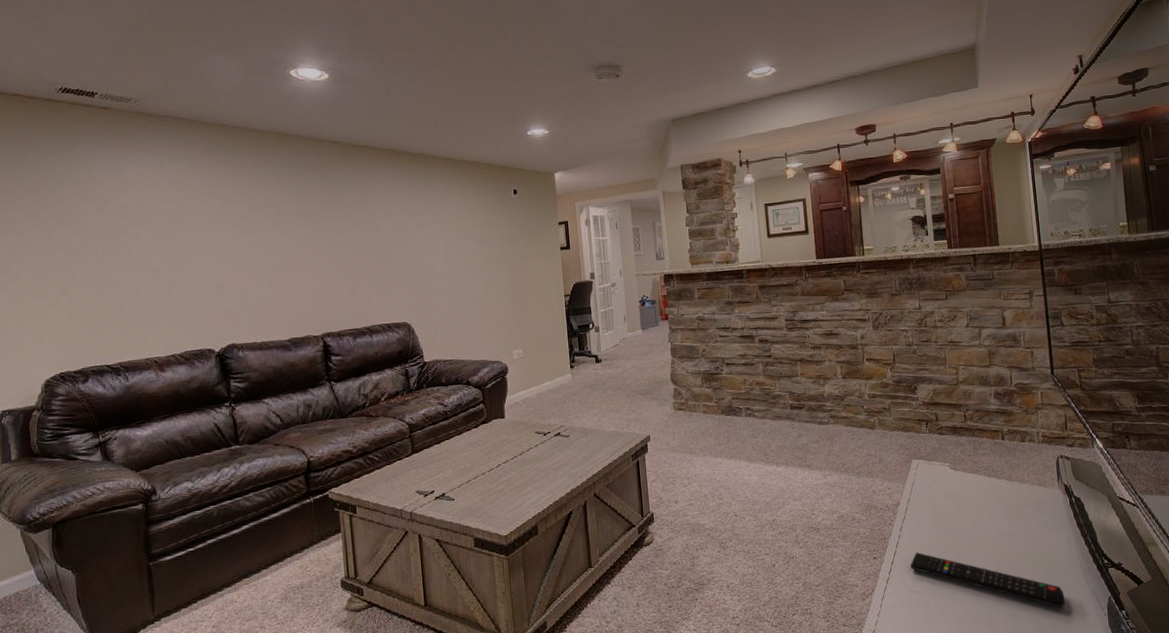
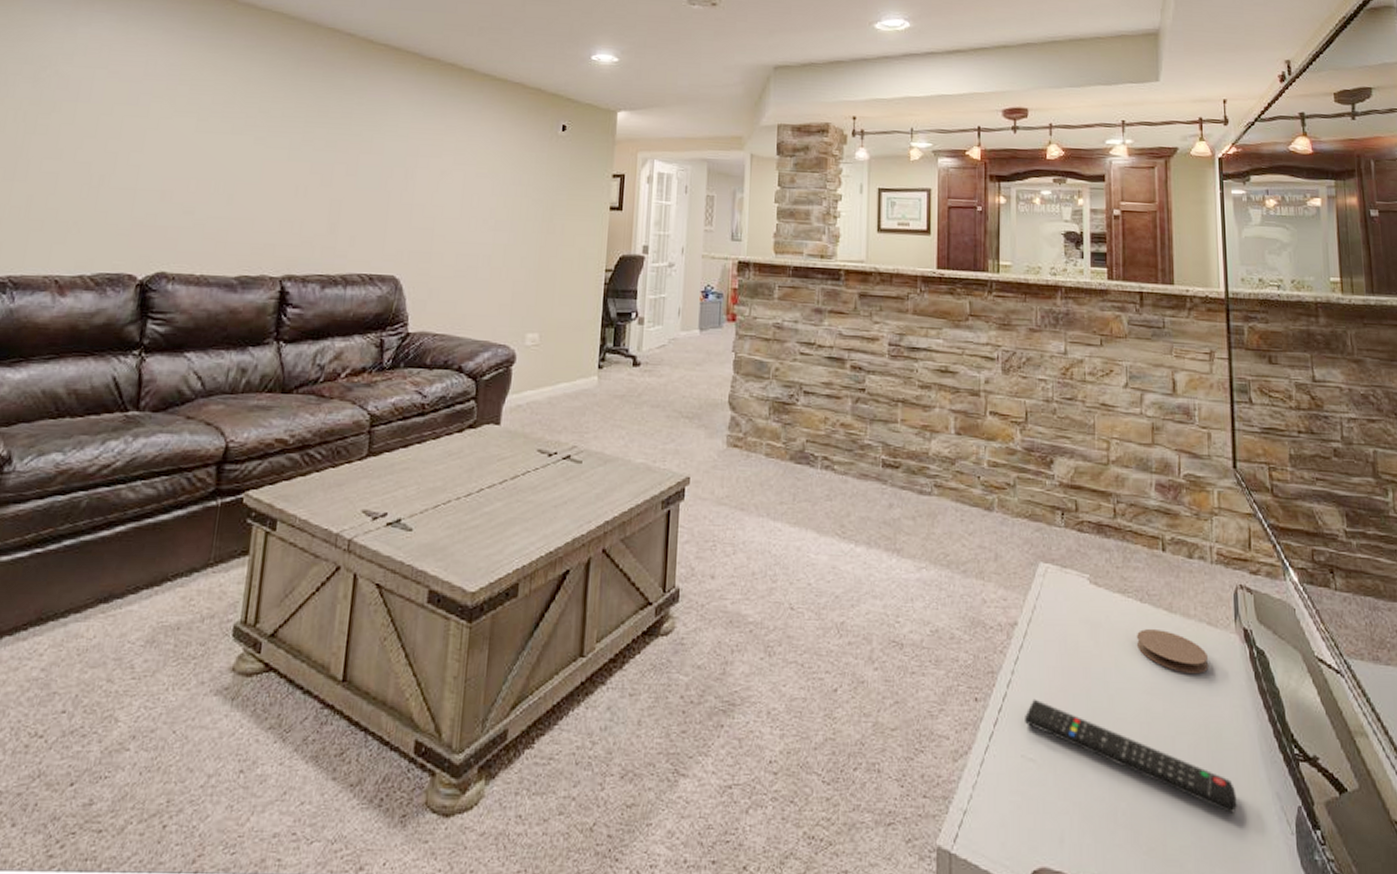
coaster: none [986,493,1041,521] -> present [1136,629,1209,673]

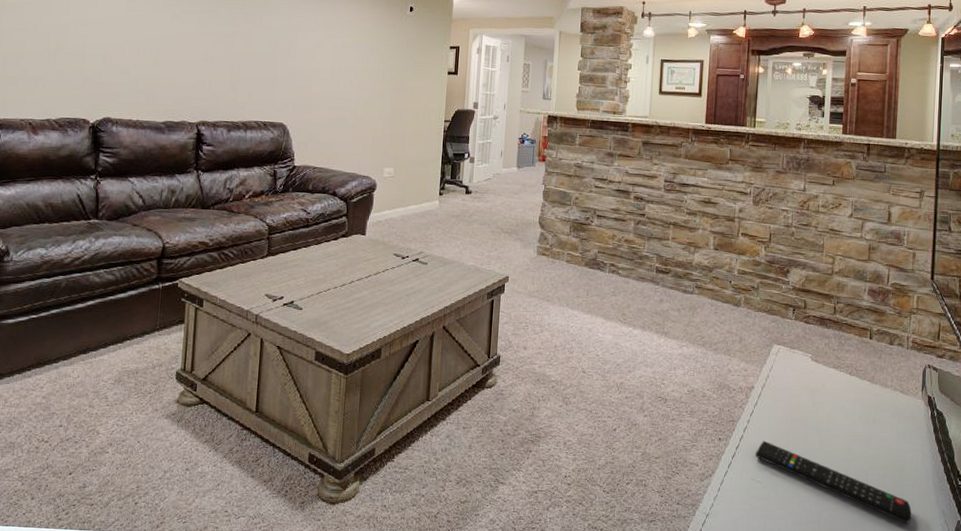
coaster: present [1136,629,1209,673] -> none [844,394,899,427]

